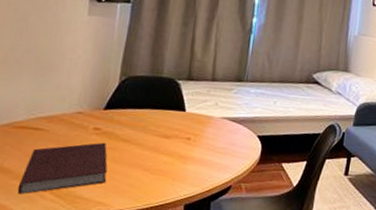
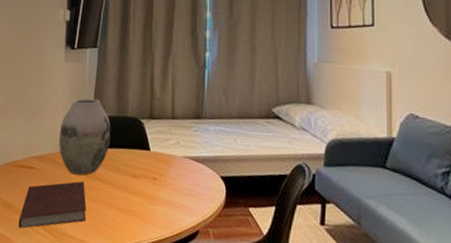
vase: none [75,56,142,137] -> present [58,98,111,176]

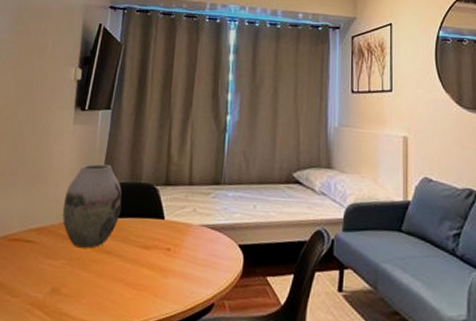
notebook: present [18,181,86,229] -> none [10,254,91,311]

